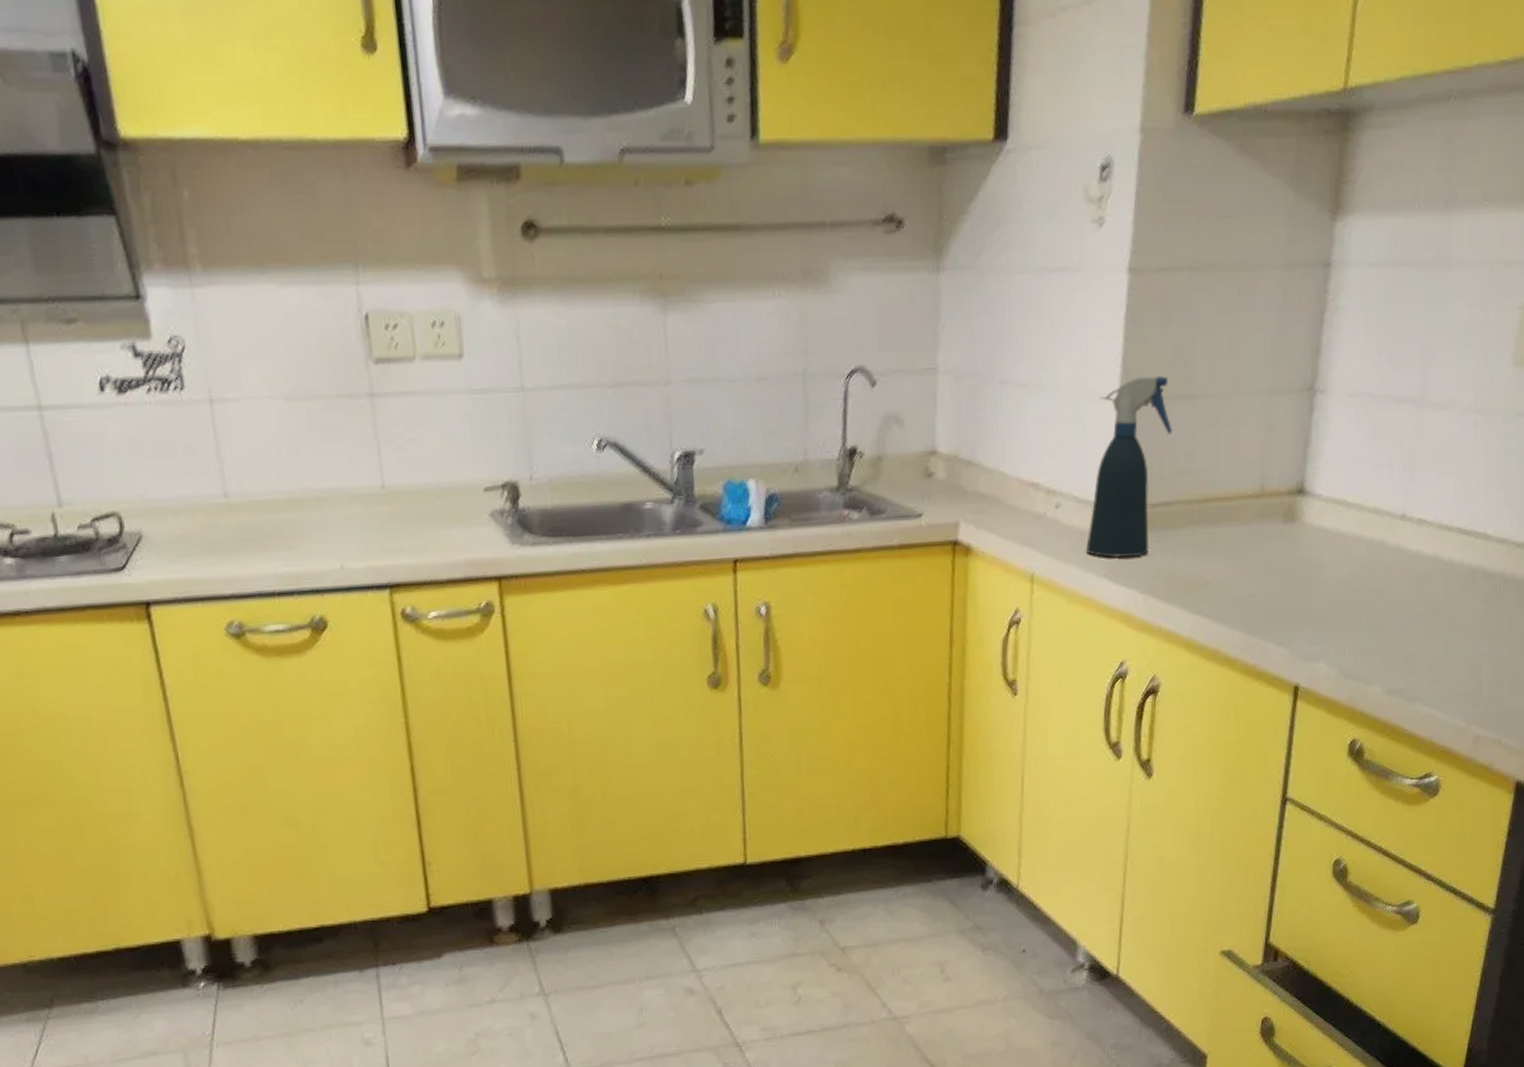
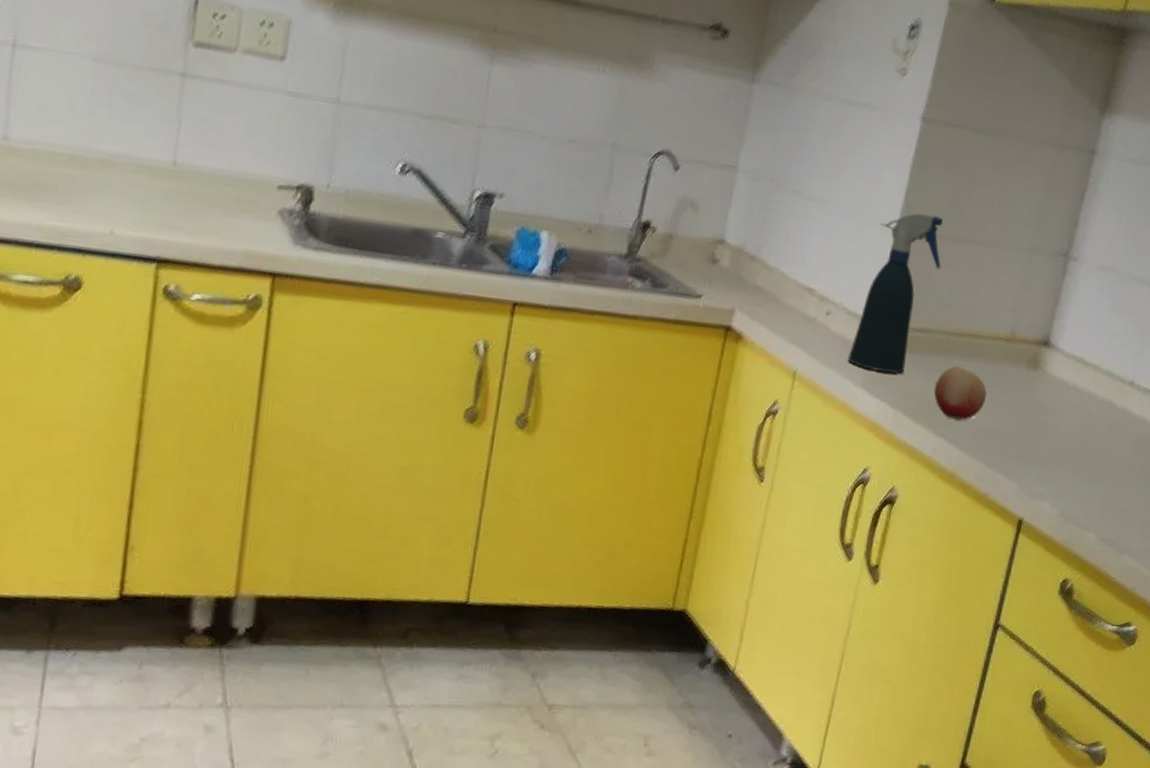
fruit: none [1183,534,1241,593] -> present [933,365,987,420]

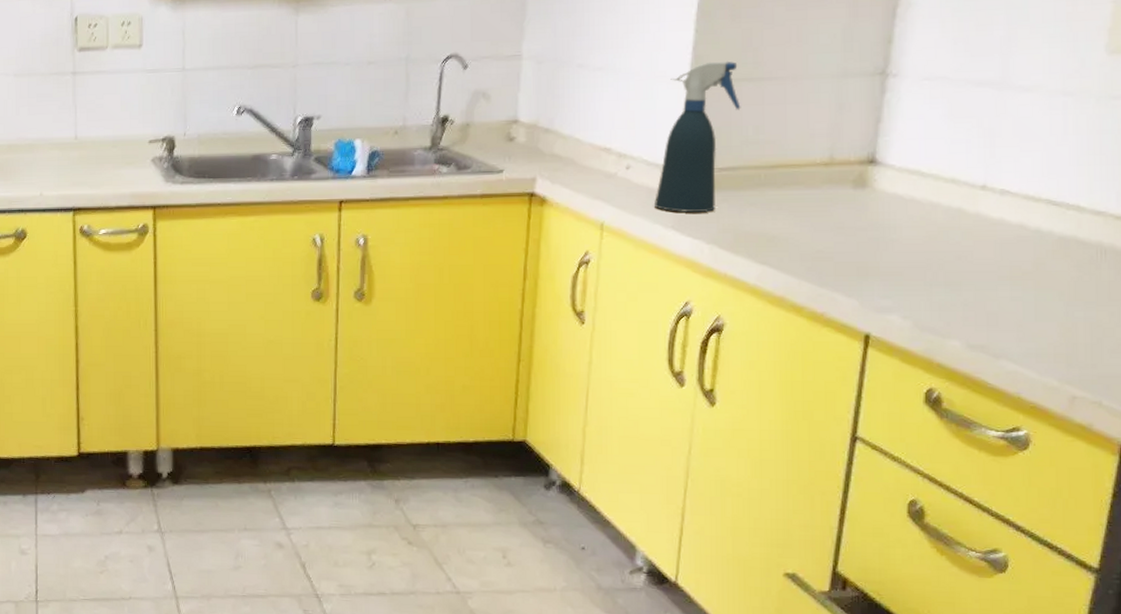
fruit: present [933,365,987,420] -> none [749,196,809,246]

